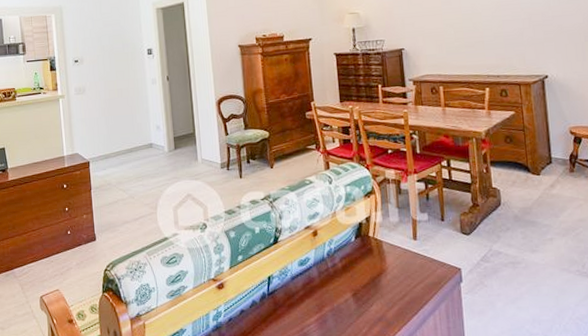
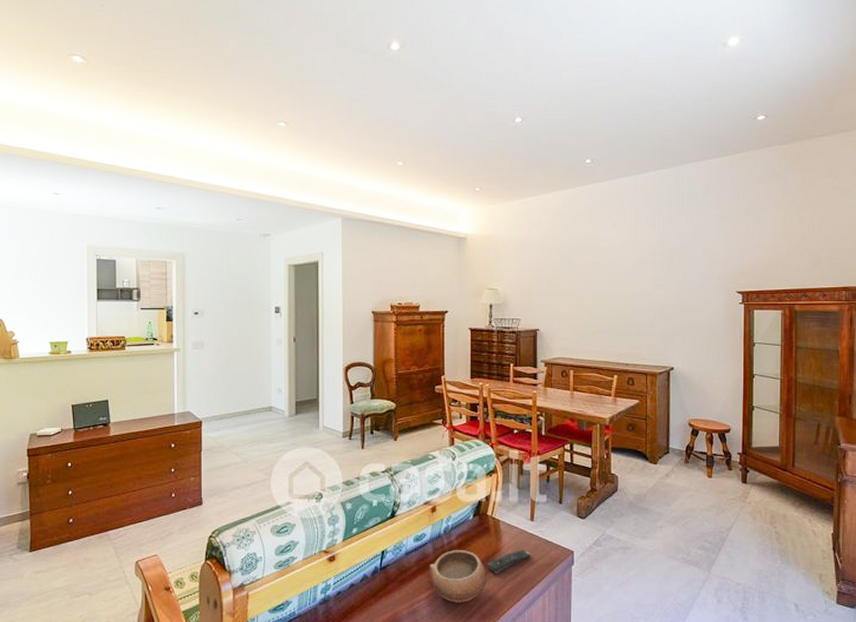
bowl: none [315,272,375,325] -> present [429,550,487,603]
remote control: none [373,270,417,294] -> present [487,550,531,574]

